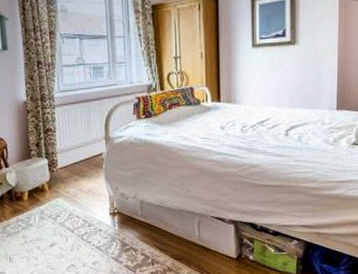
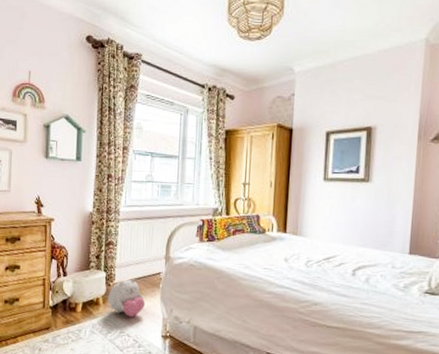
plush toy: none [53,161,91,199] -> present [108,278,146,317]

